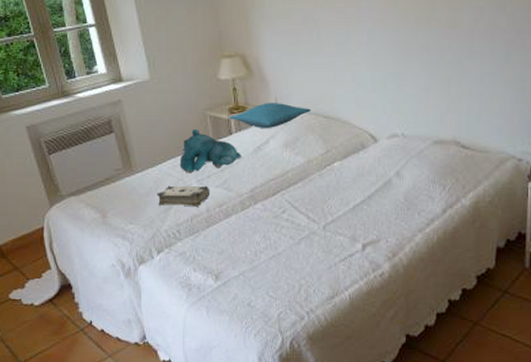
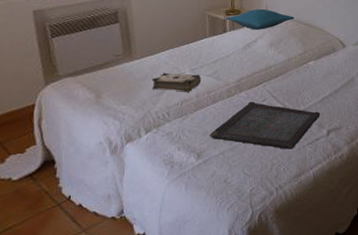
teddy bear: present [179,128,242,174] -> none [176,25,233,63]
serving tray: none [225,213,353,268] -> present [209,101,321,150]

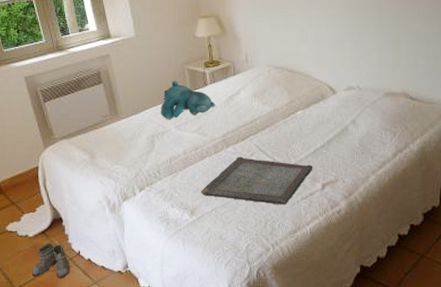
boots: none [10,187,64,226] -> present [32,243,76,278]
book: present [152,72,201,94] -> none [140,130,186,151]
teddy bear: none [176,25,233,63] -> present [160,80,216,120]
pillow: present [225,8,295,30] -> none [204,57,277,80]

